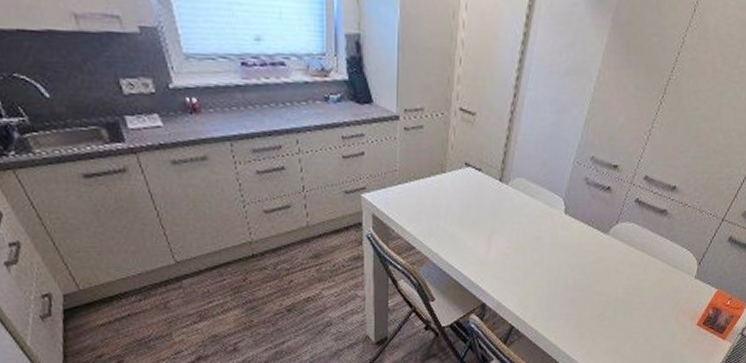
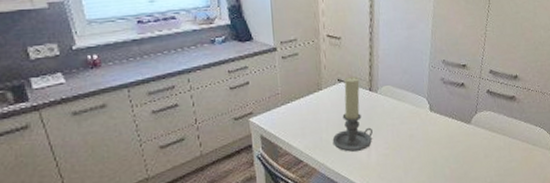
candle holder: none [450,162,496,246] -> present [332,76,373,152]

